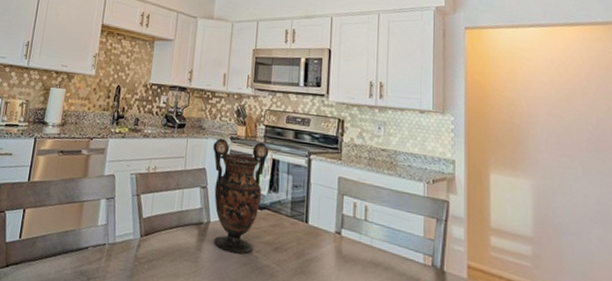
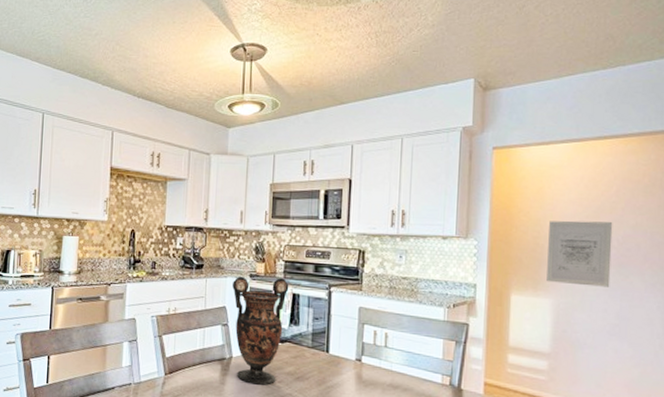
wall art: none [524,101,588,172] -> present [546,220,613,287]

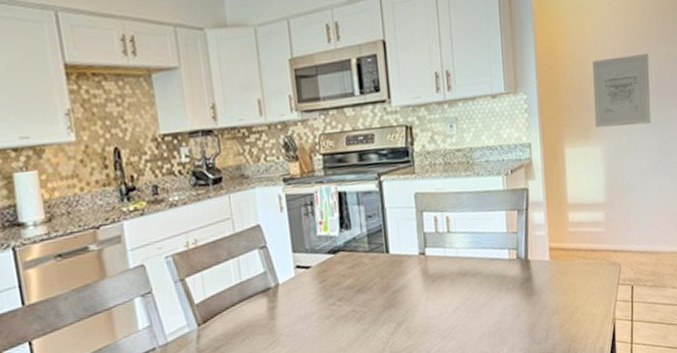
vase: present [232,277,289,385] -> none [263,176,335,310]

